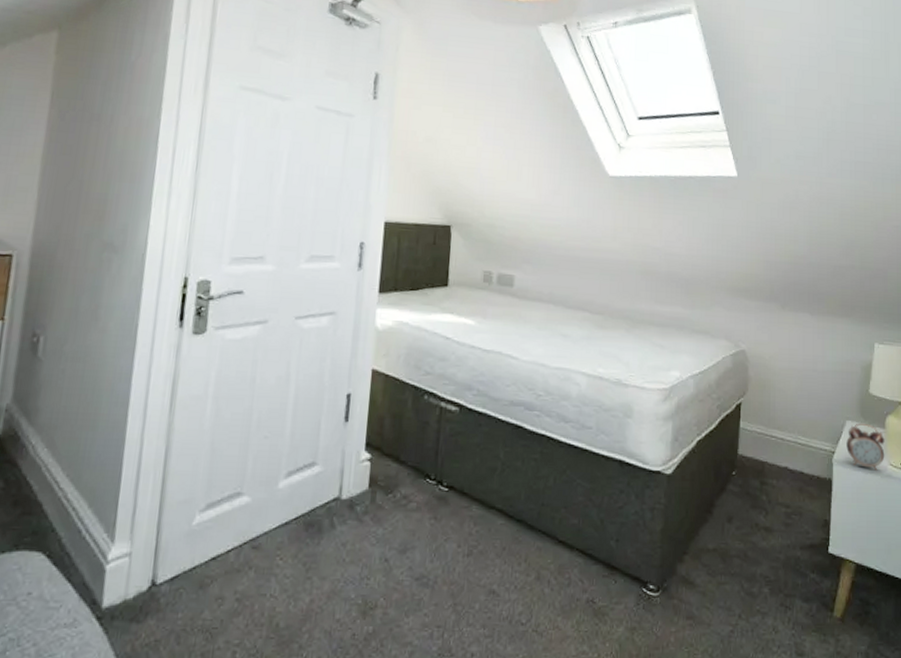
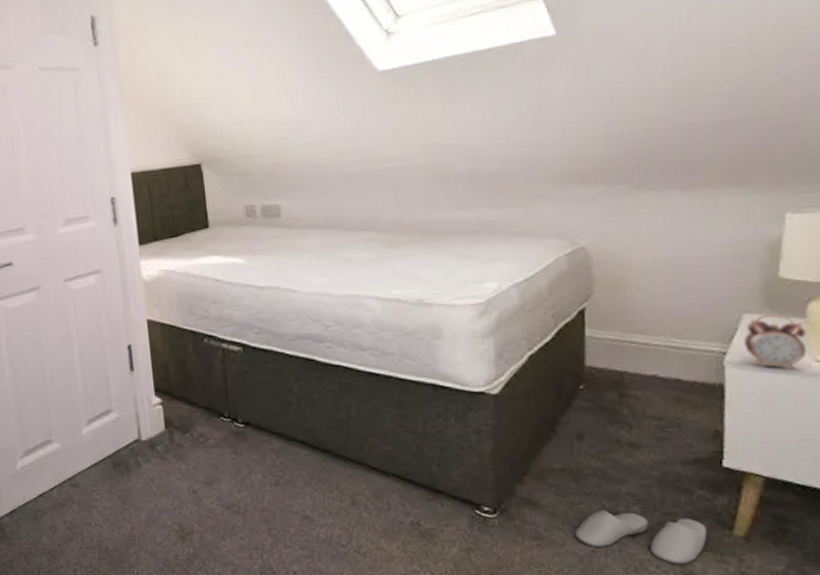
slippers: none [719,590,815,645] -> present [574,509,708,565]

